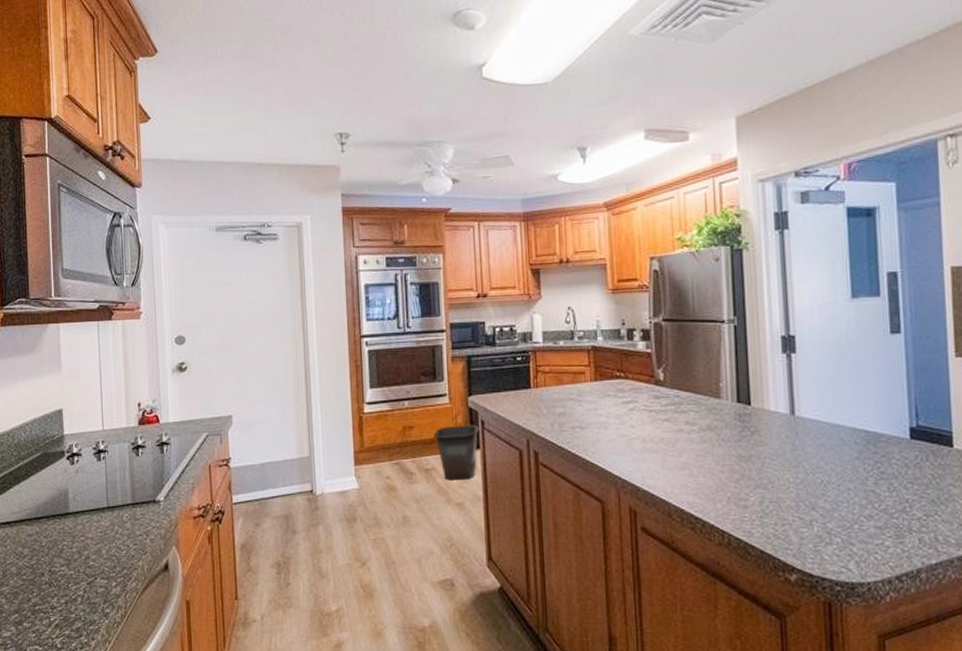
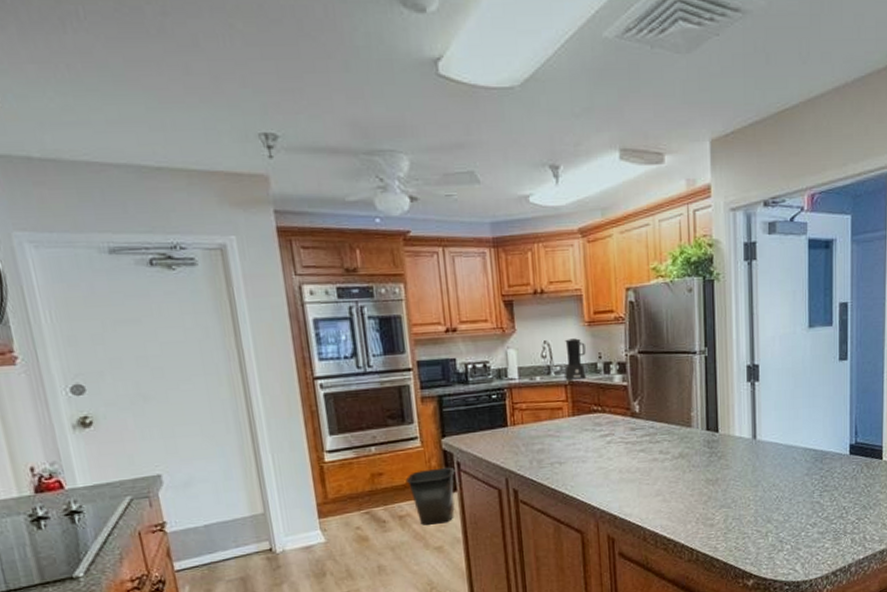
blender: none [588,305,609,345] -> present [565,338,586,380]

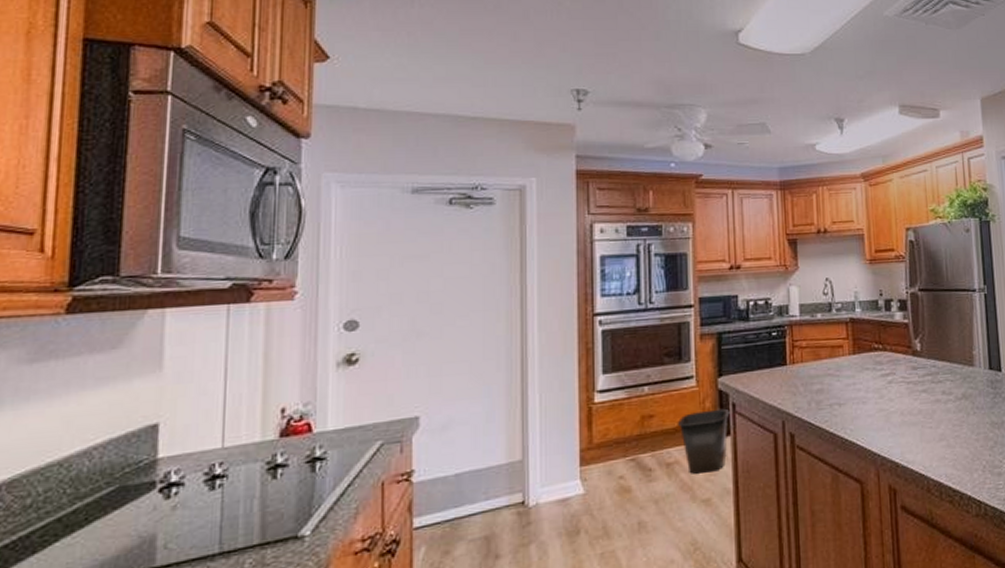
blender: present [565,338,586,380] -> none [846,276,867,317]

